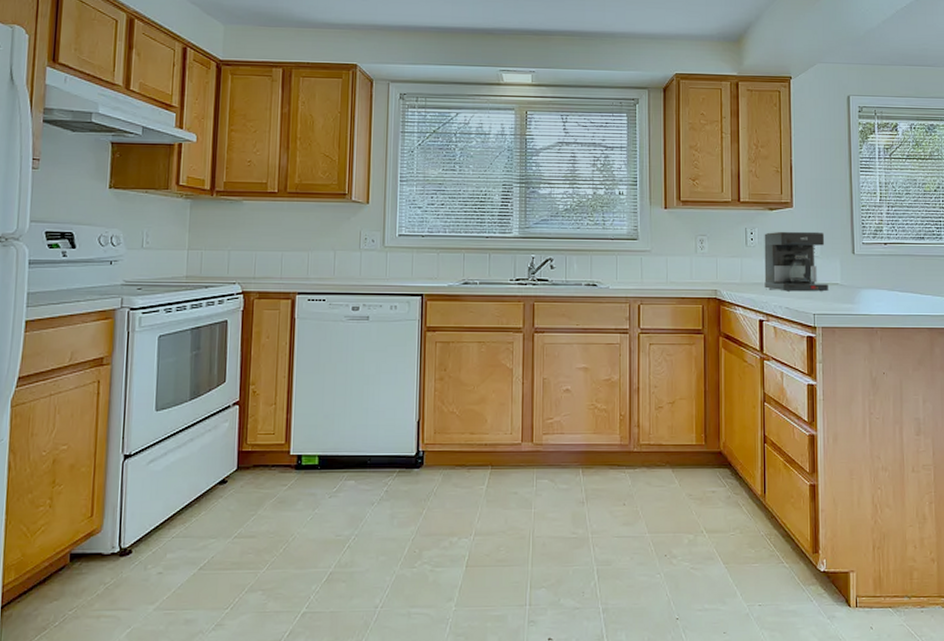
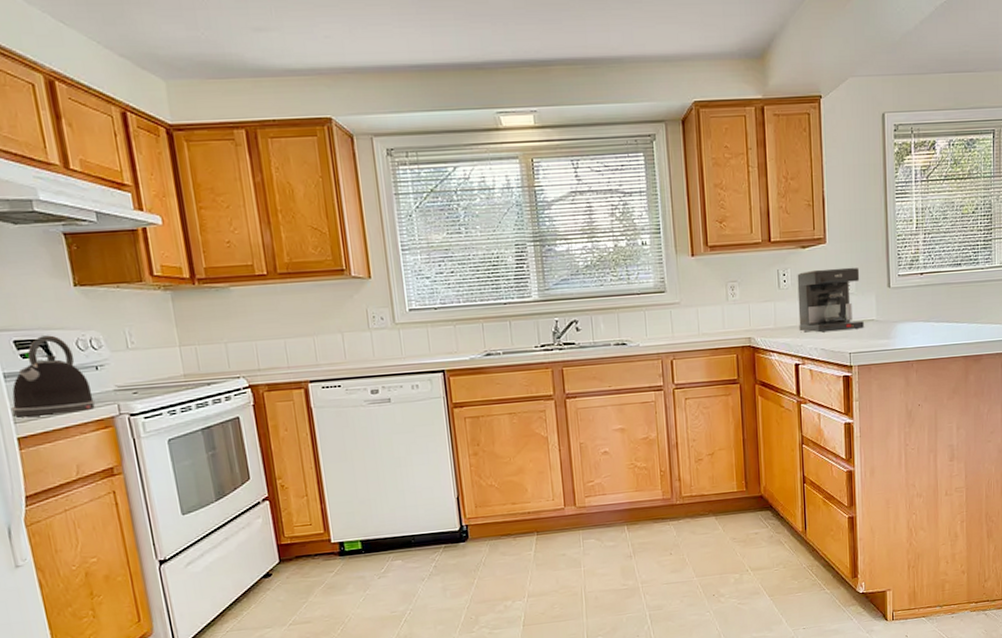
kettle: none [28,229,103,303] -> present [11,335,96,418]

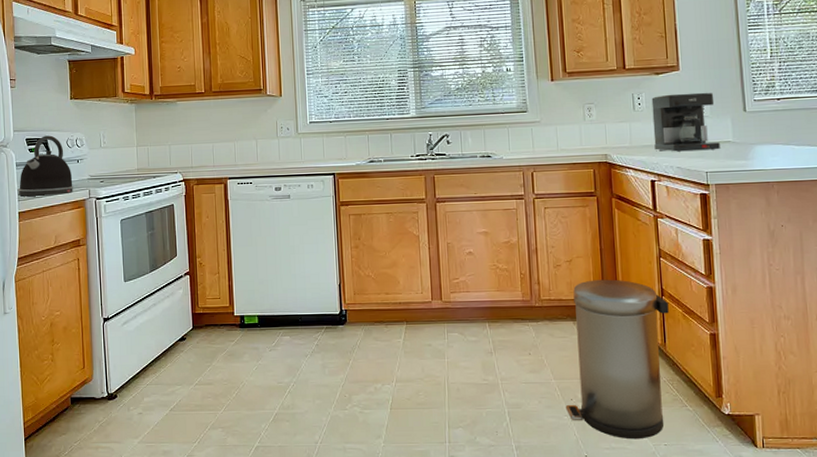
pedal bin: none [707,470,810,627] -> present [565,279,669,438]

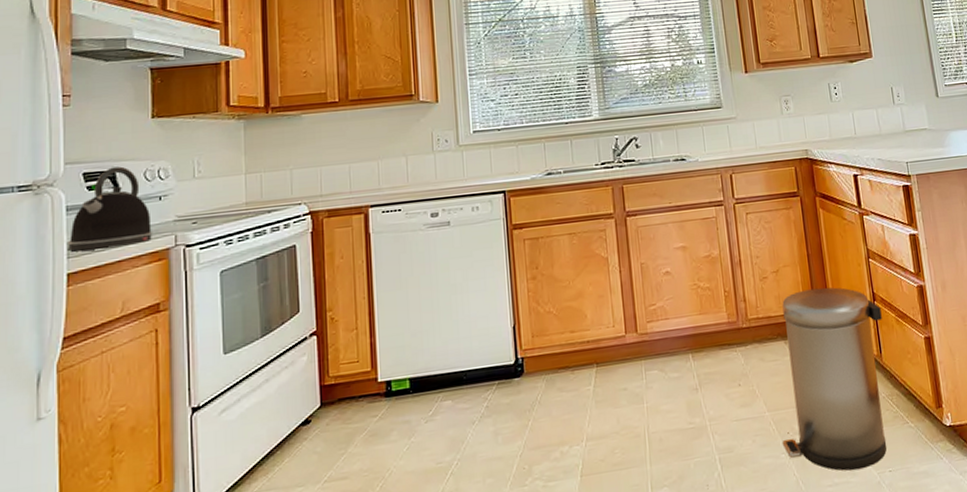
coffee maker: present [651,92,720,152] -> none [847,79,918,143]

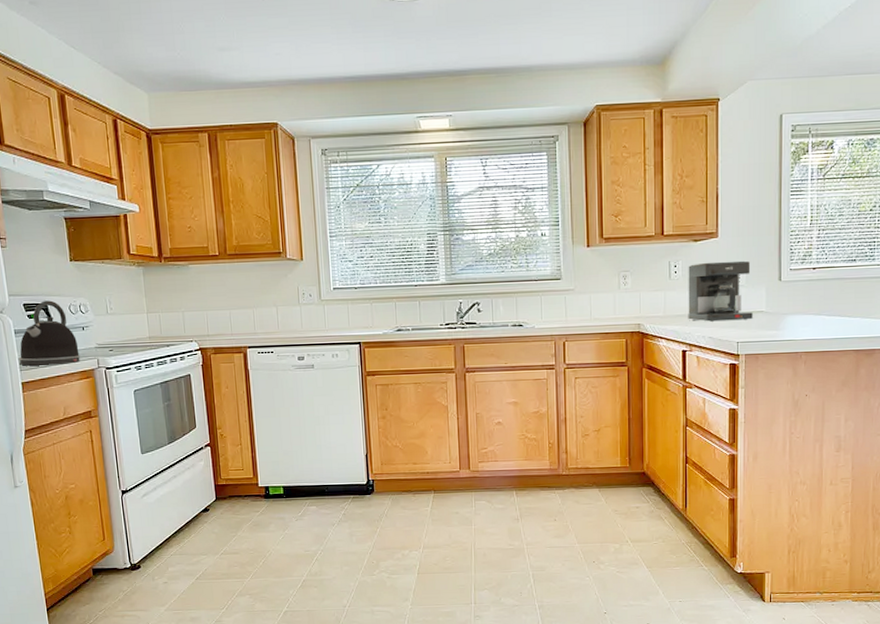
pedal bin: present [782,287,887,471] -> none [587,448,691,596]
coffee maker: none [847,79,918,143] -> present [688,260,753,322]

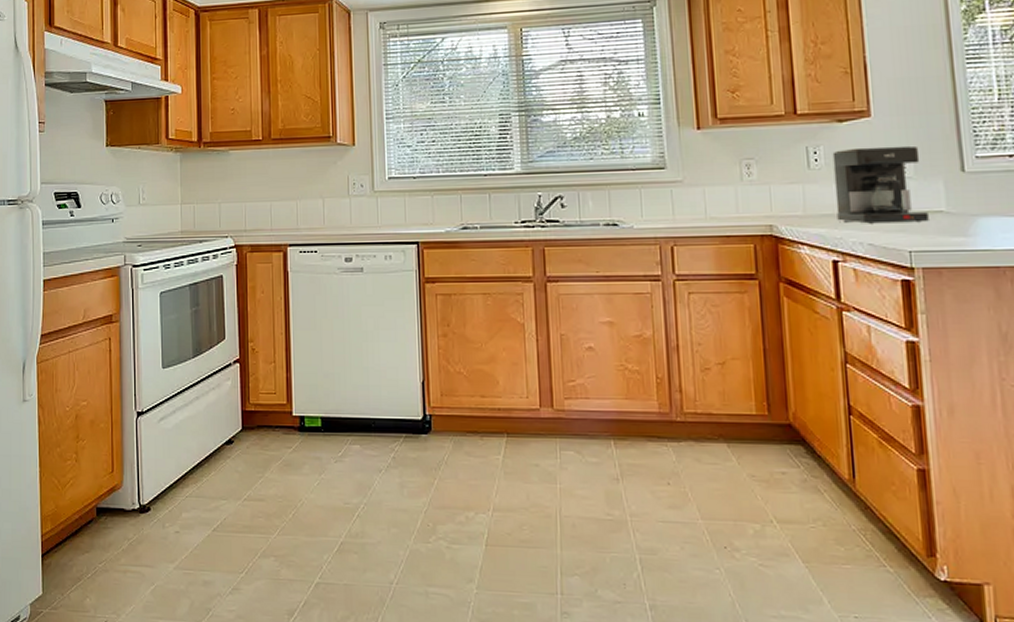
kettle: present [19,300,81,366] -> none [44,189,107,262]

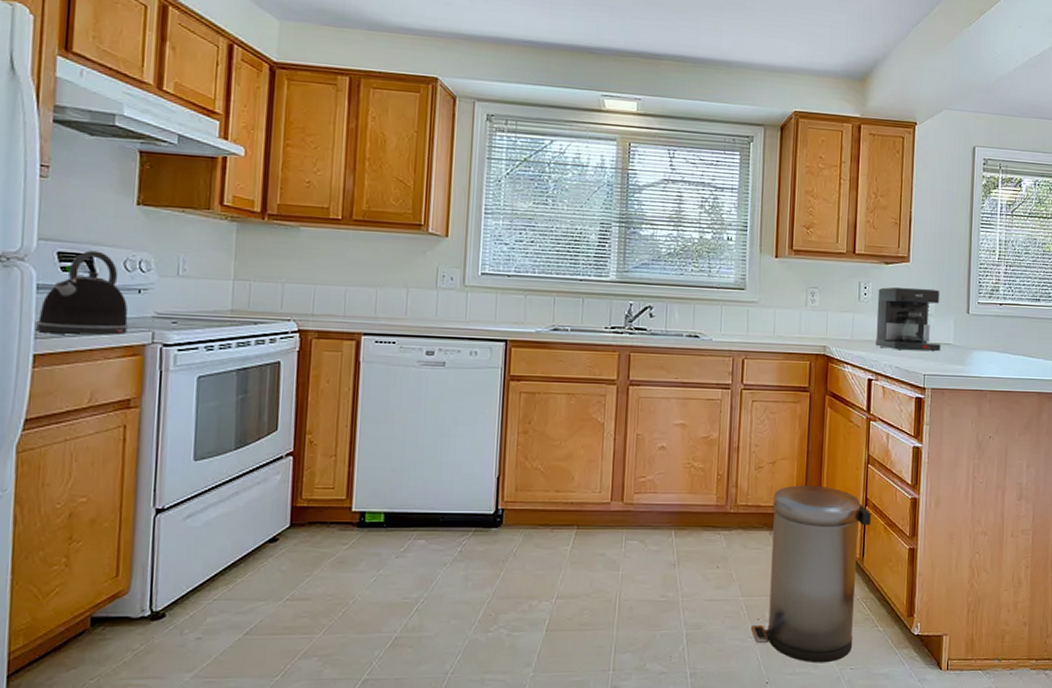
kettle: none [44,189,107,262] -> present [36,250,129,336]
pedal bin: none [716,389,859,606] -> present [750,485,871,662]

